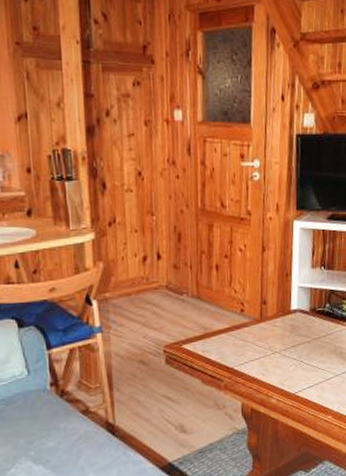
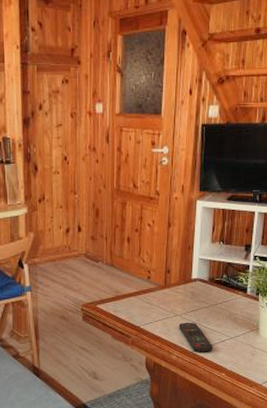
remote control: none [278,359,318,394] -> present [179,322,213,353]

